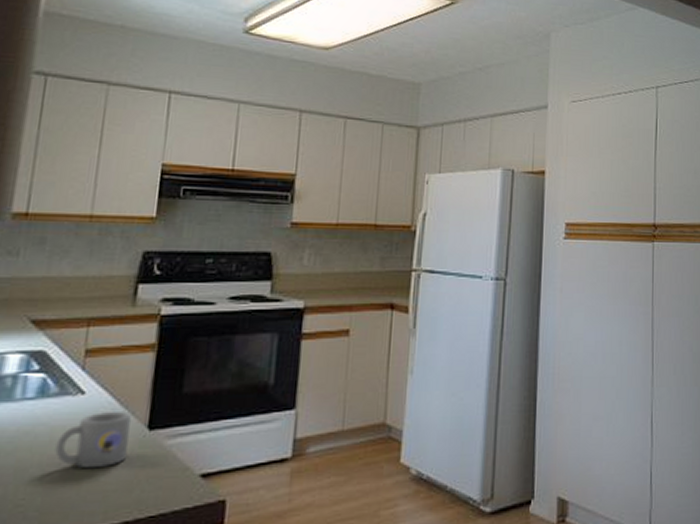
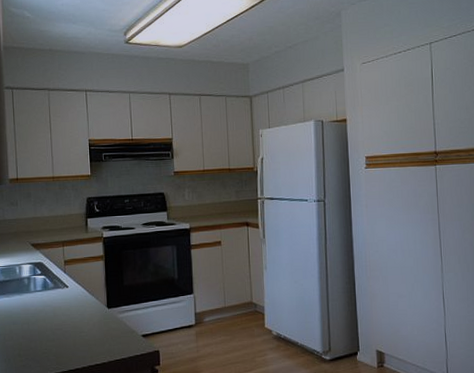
mug: present [55,410,131,469] -> none [58,297,98,332]

